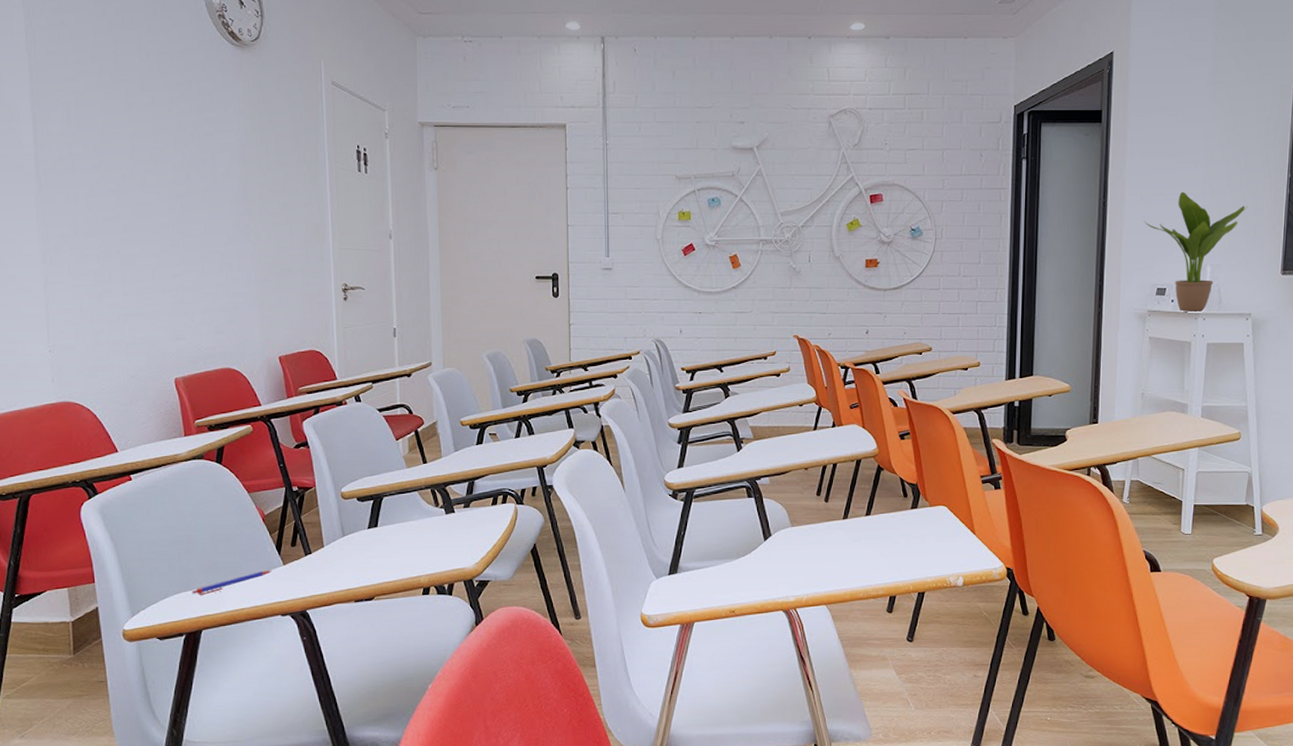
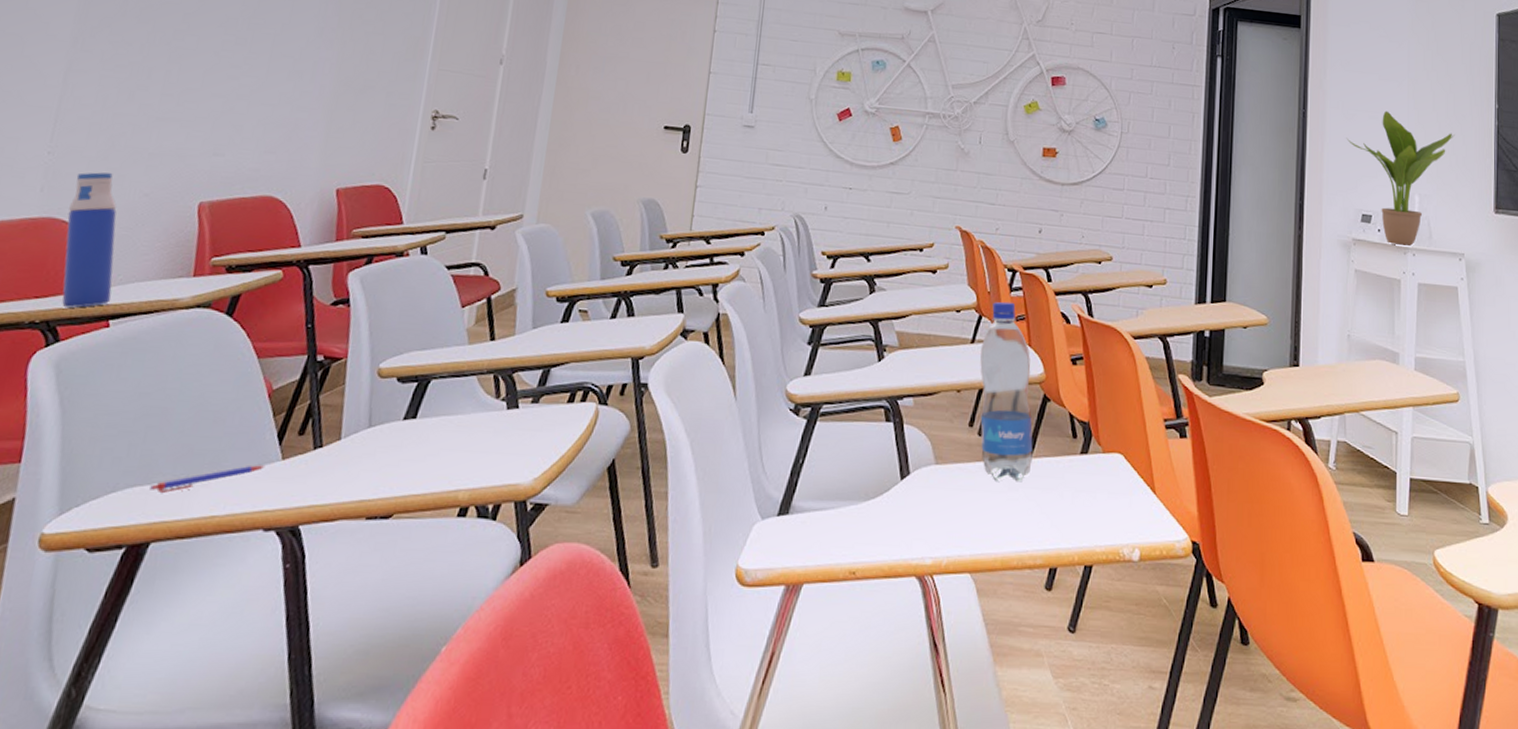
water bottle: none [76,363,128,468] -> present [62,172,117,308]
bottle: none [823,393,871,535] -> present [980,301,1033,482]

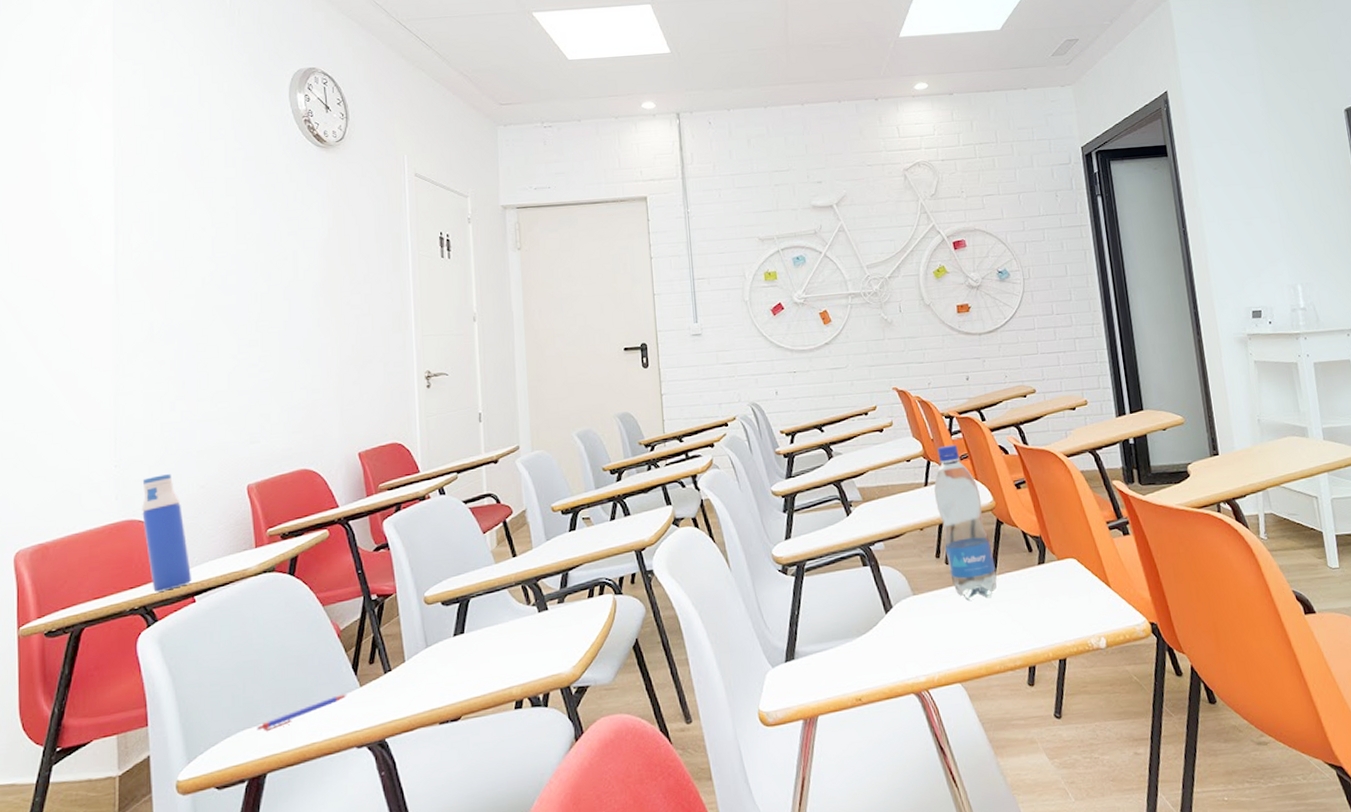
potted plant: present [1346,111,1454,247] -> none [1226,215,1325,333]

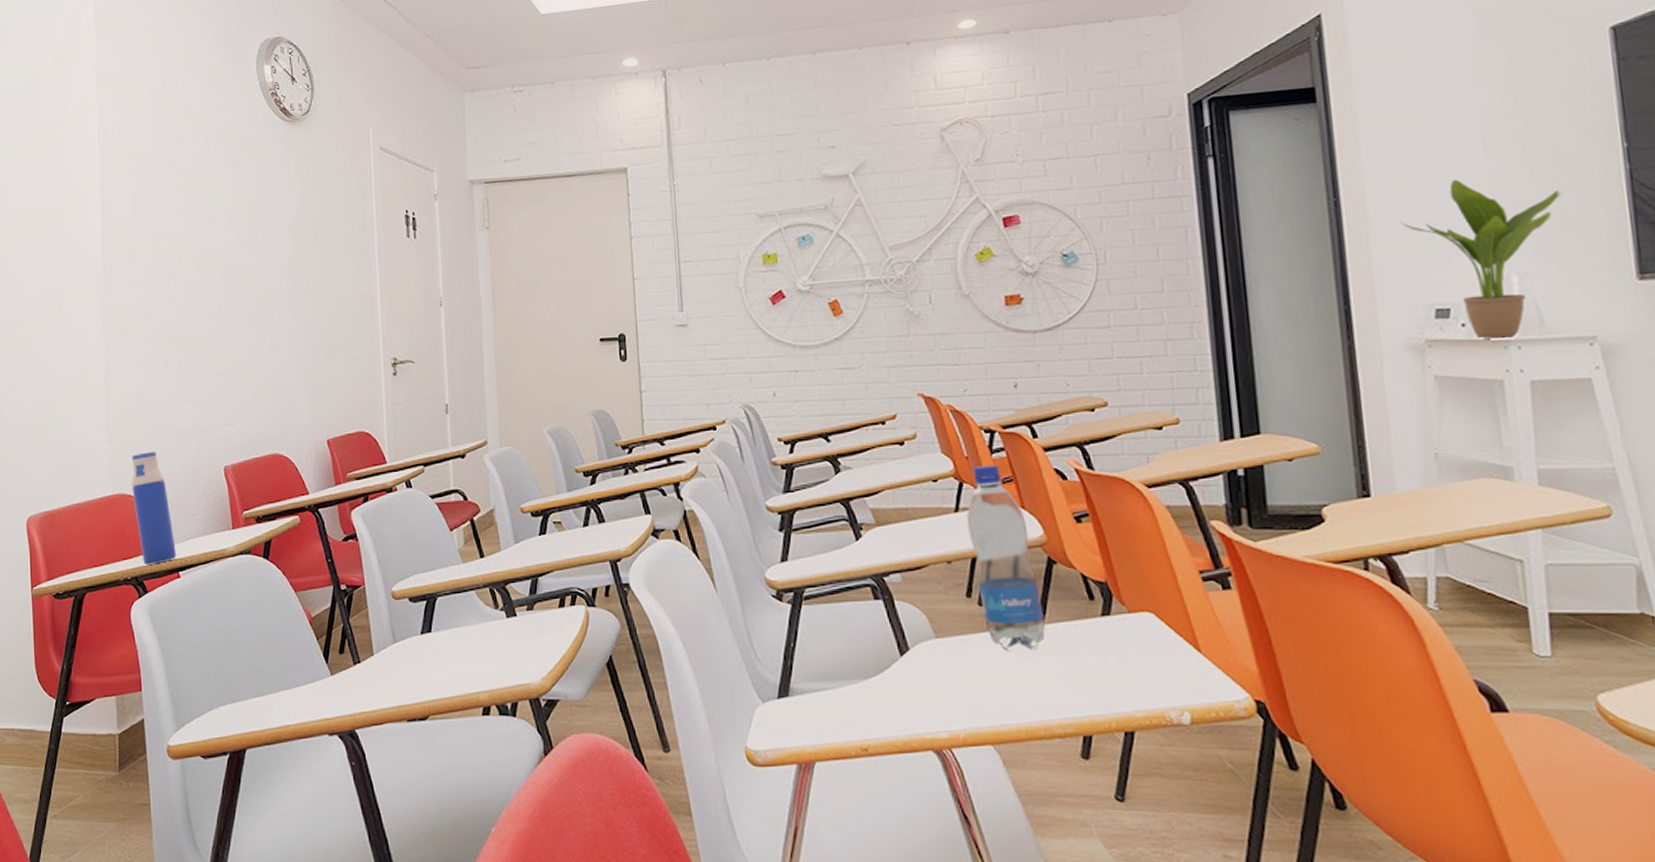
pen: present [257,694,348,732] -> none [237,681,319,710]
potted plant: none [1226,215,1325,333] -> present [1400,179,1563,340]

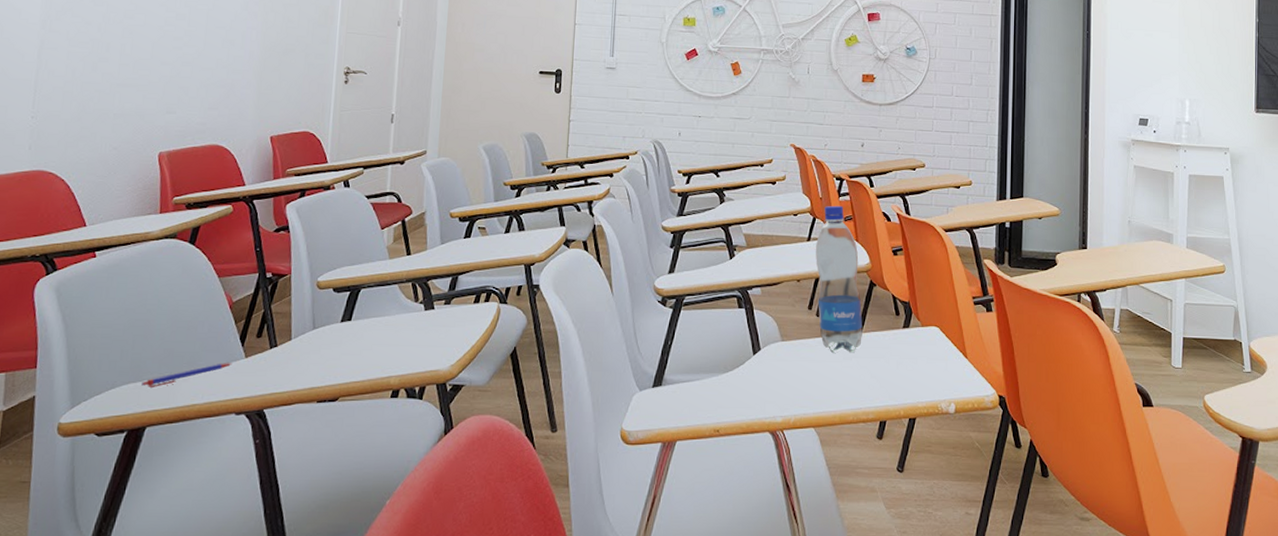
water bottle: present [131,452,177,565] -> none [53,131,96,243]
pen: none [237,681,319,710] -> present [141,363,232,389]
potted plant: present [1400,179,1563,340] -> none [1125,29,1220,144]

